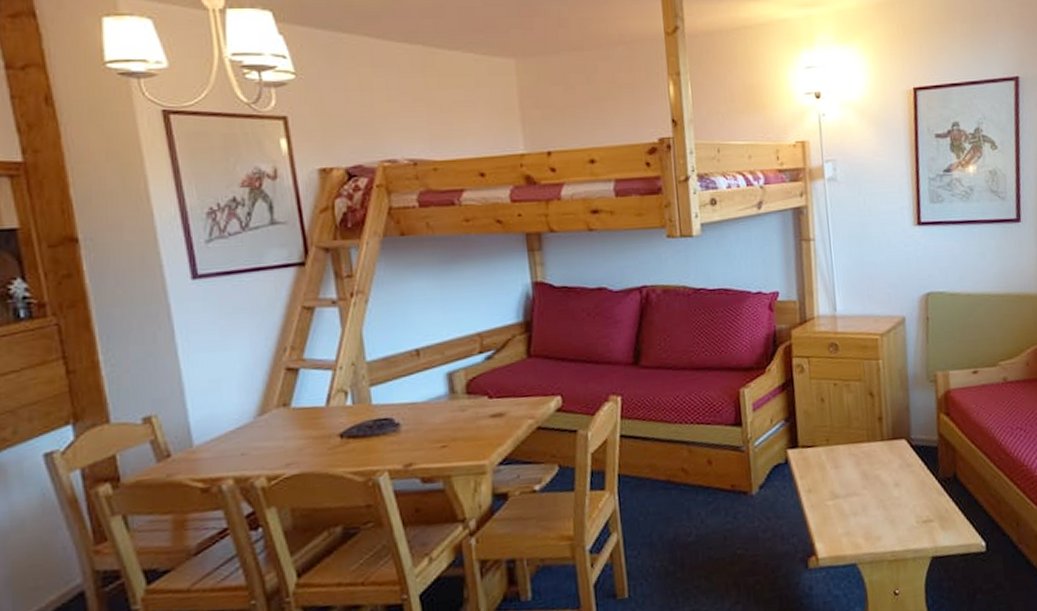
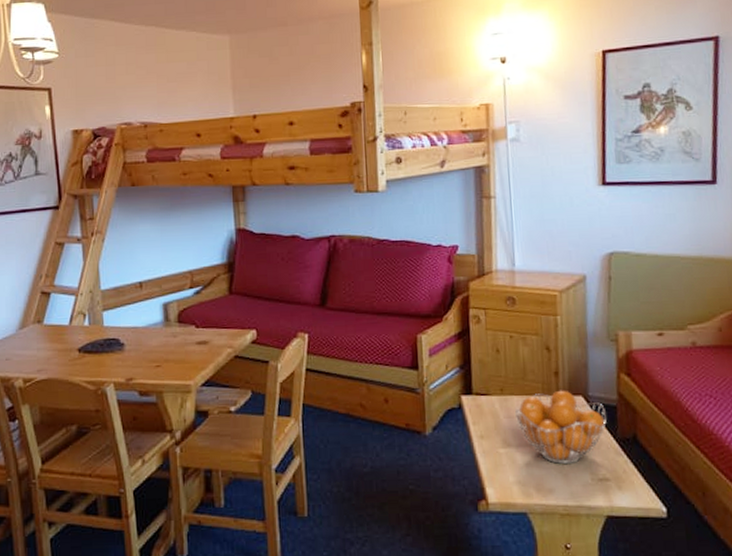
fruit basket: none [842,435,929,510] -> present [515,390,607,464]

